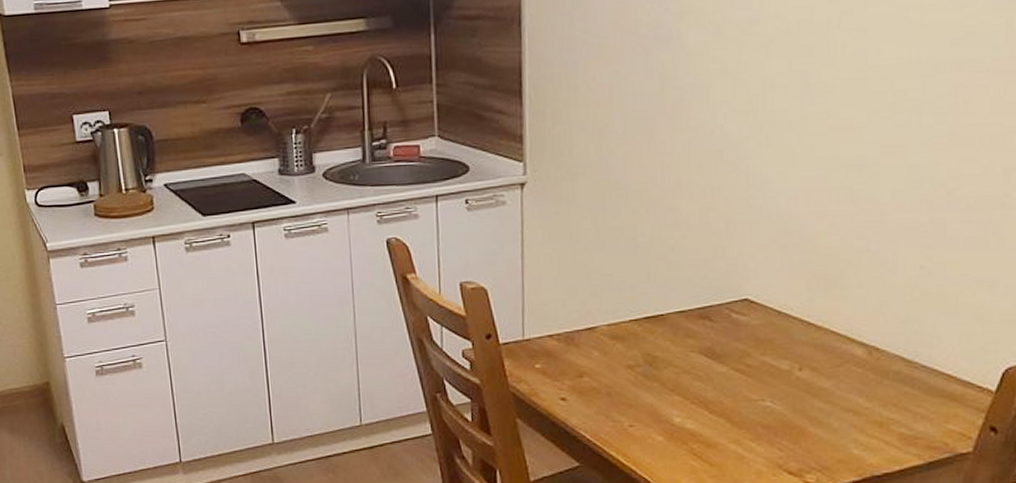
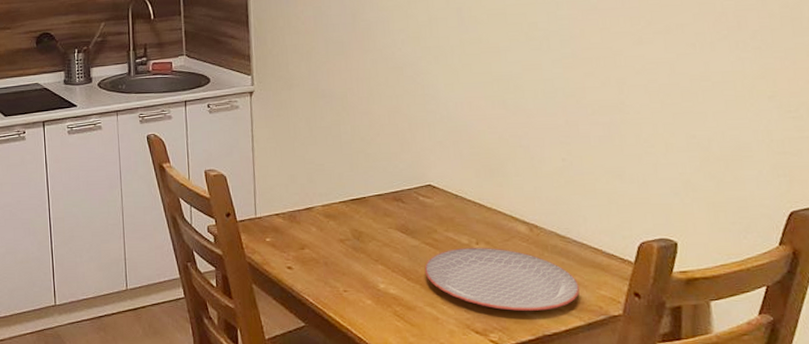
plate: none [731,374,922,448] -> present [424,247,580,311]

